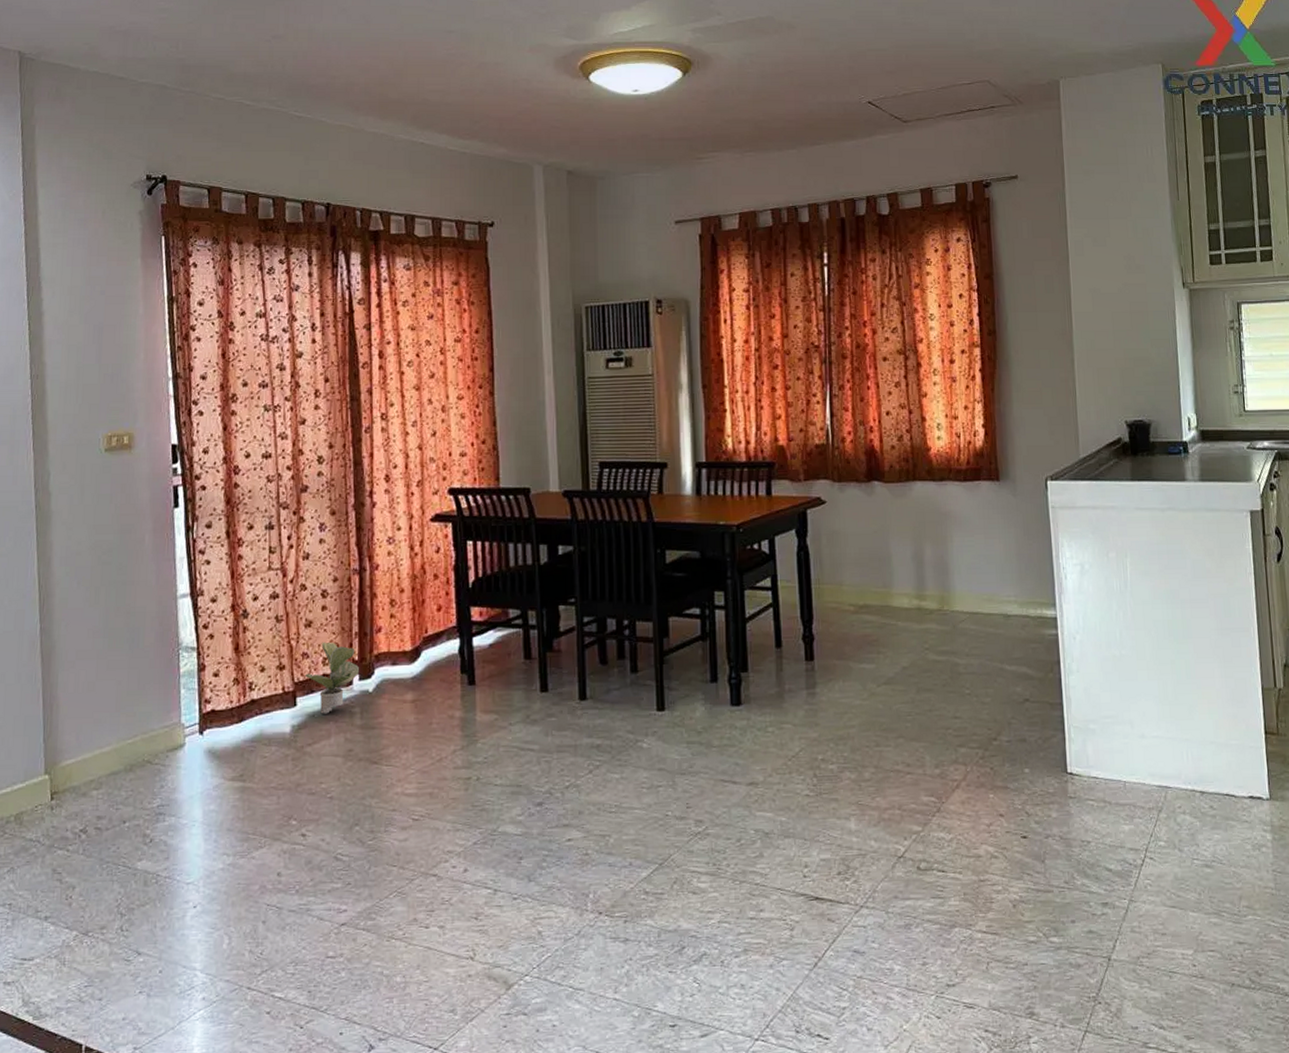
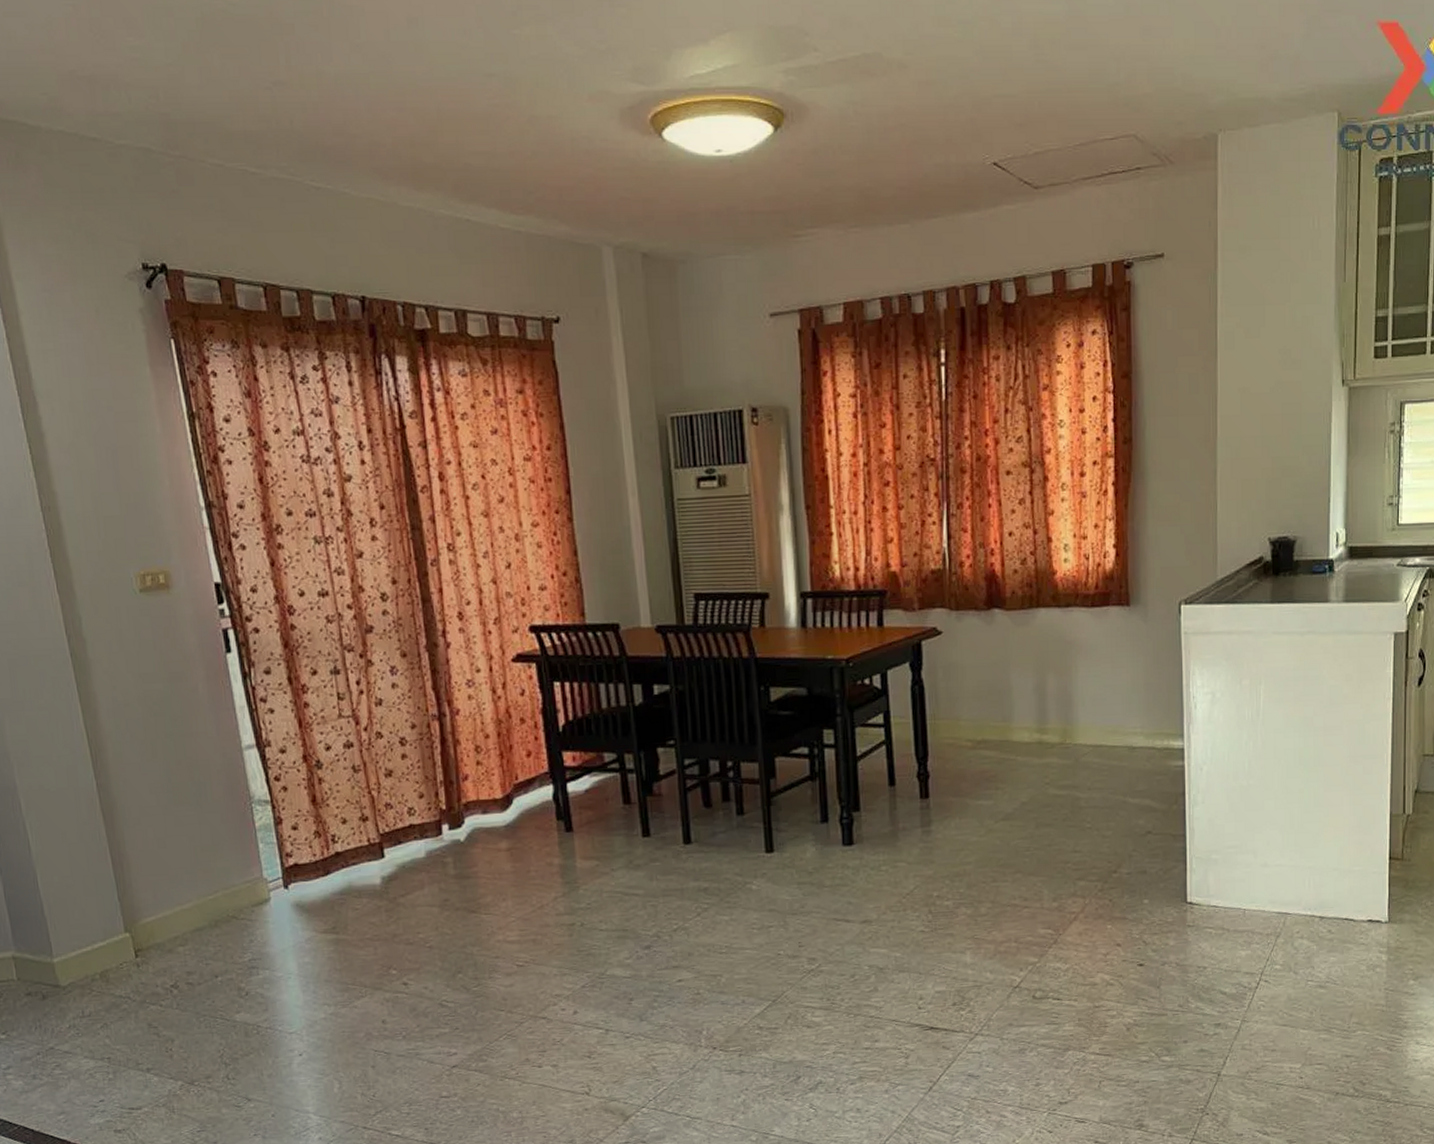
potted plant: present [305,641,360,714] -> none [391,791,449,865]

